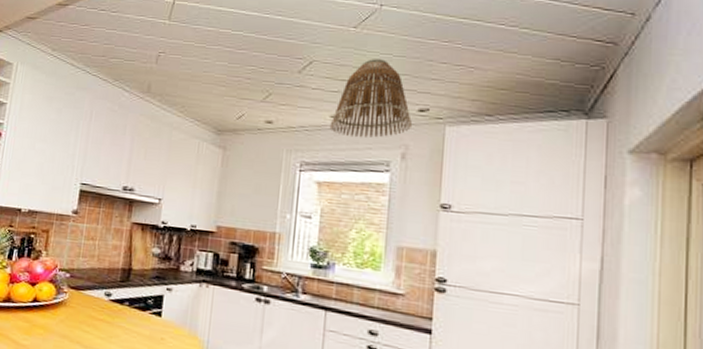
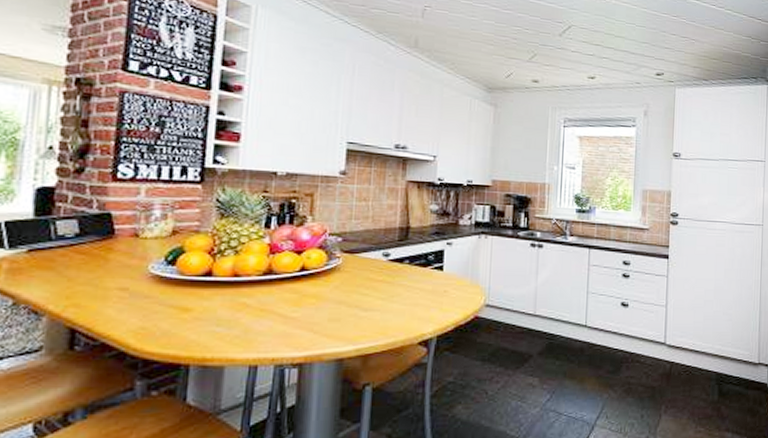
lamp shade: present [329,59,413,138] -> none [587,27,652,97]

